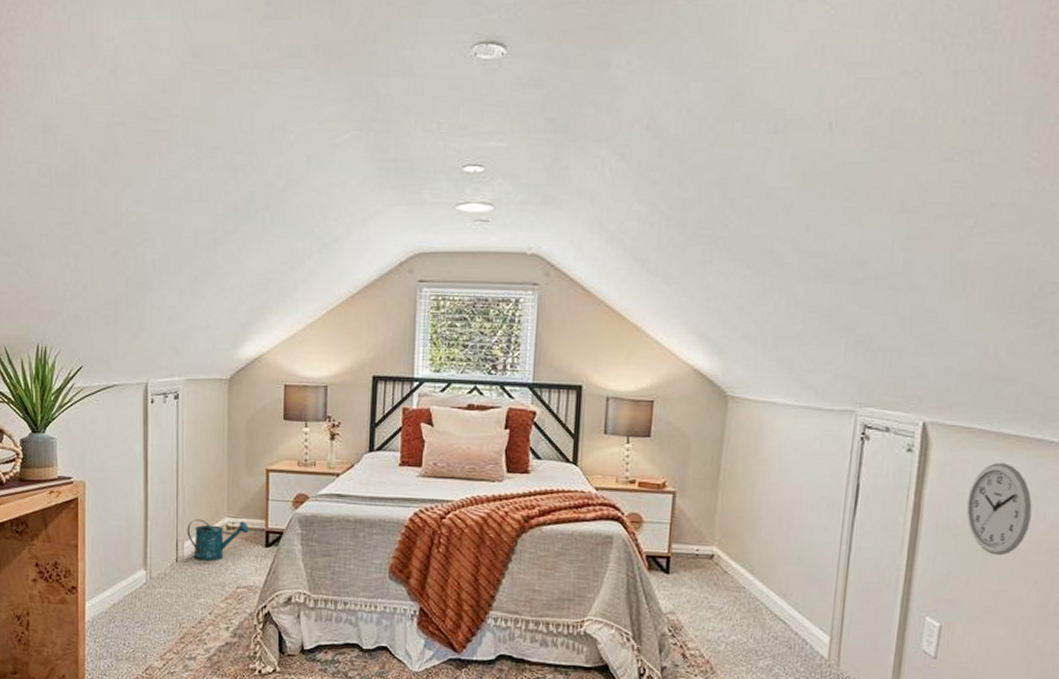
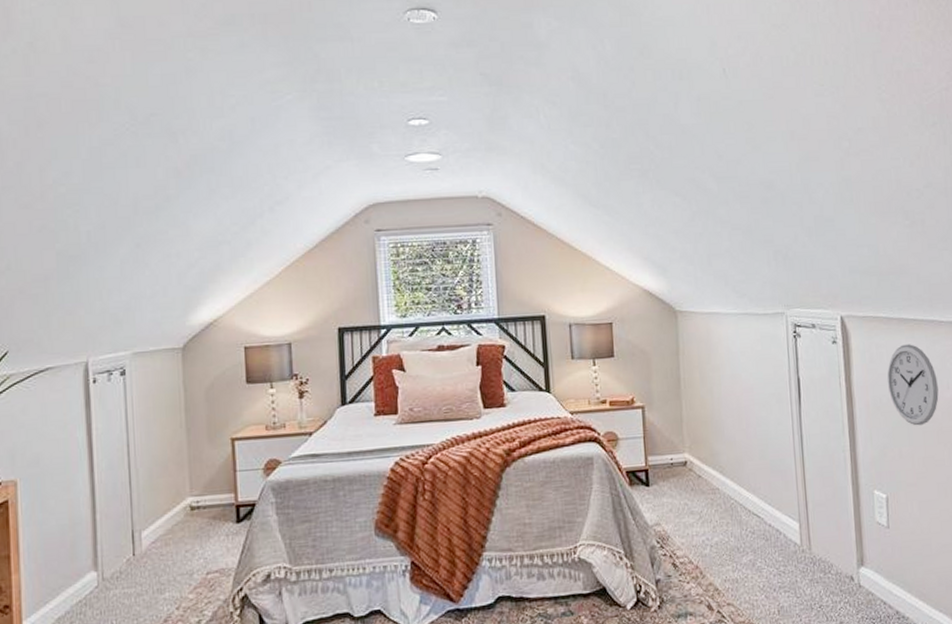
watering can: present [187,518,248,561] -> none [144,498,216,550]

